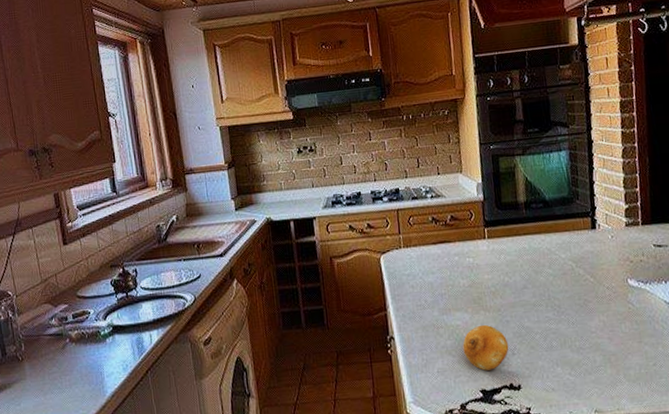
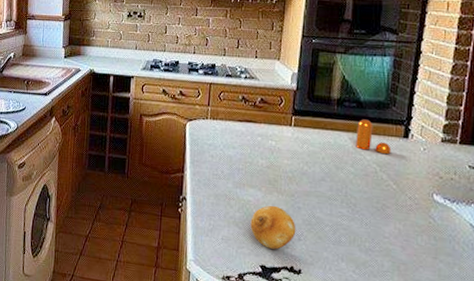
pepper shaker: none [547,217,583,249] -> present [356,119,392,154]

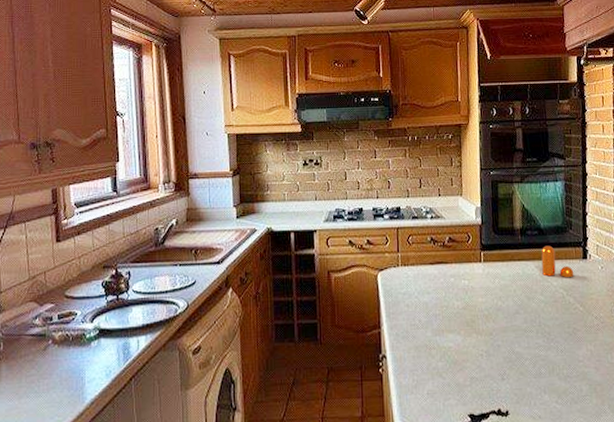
fruit: present [250,205,296,249] -> none [453,347,499,395]

